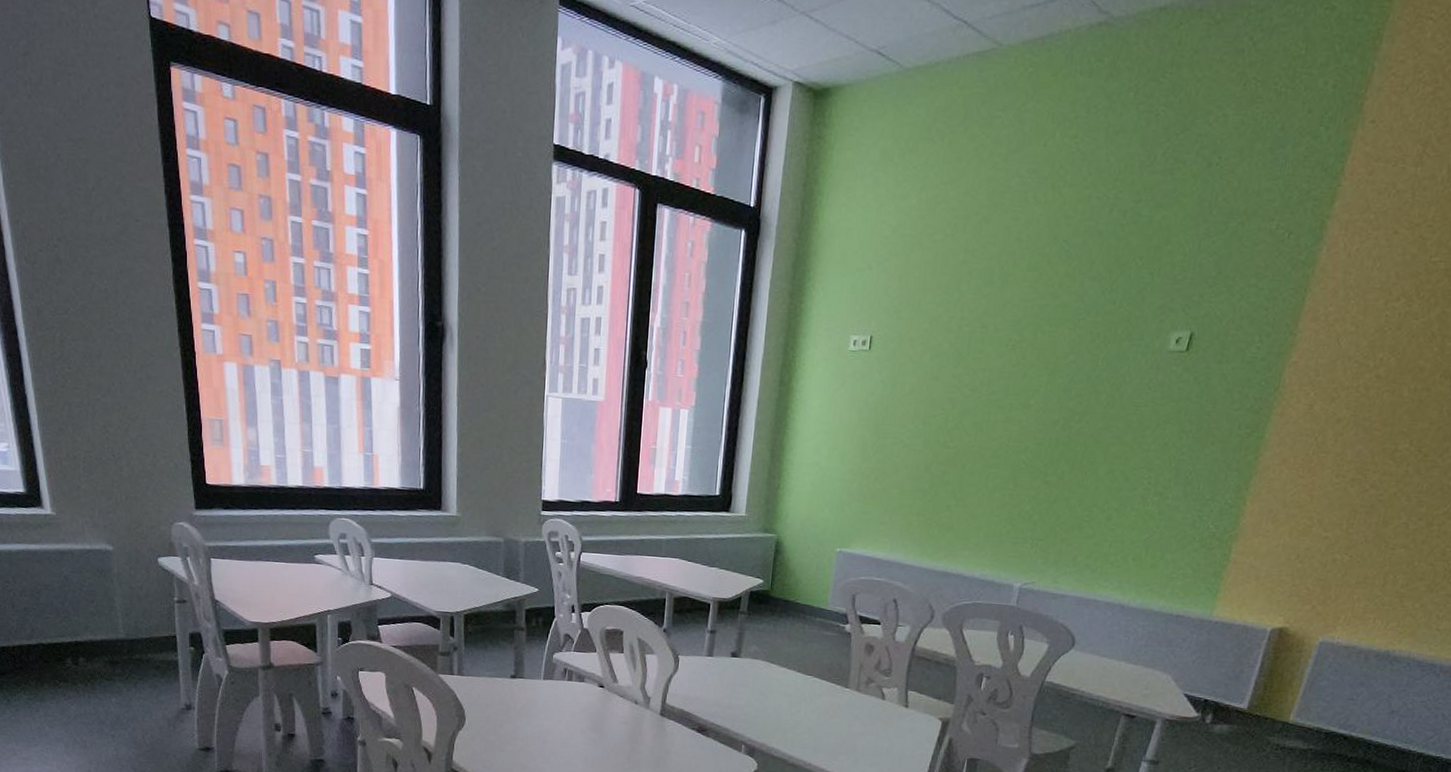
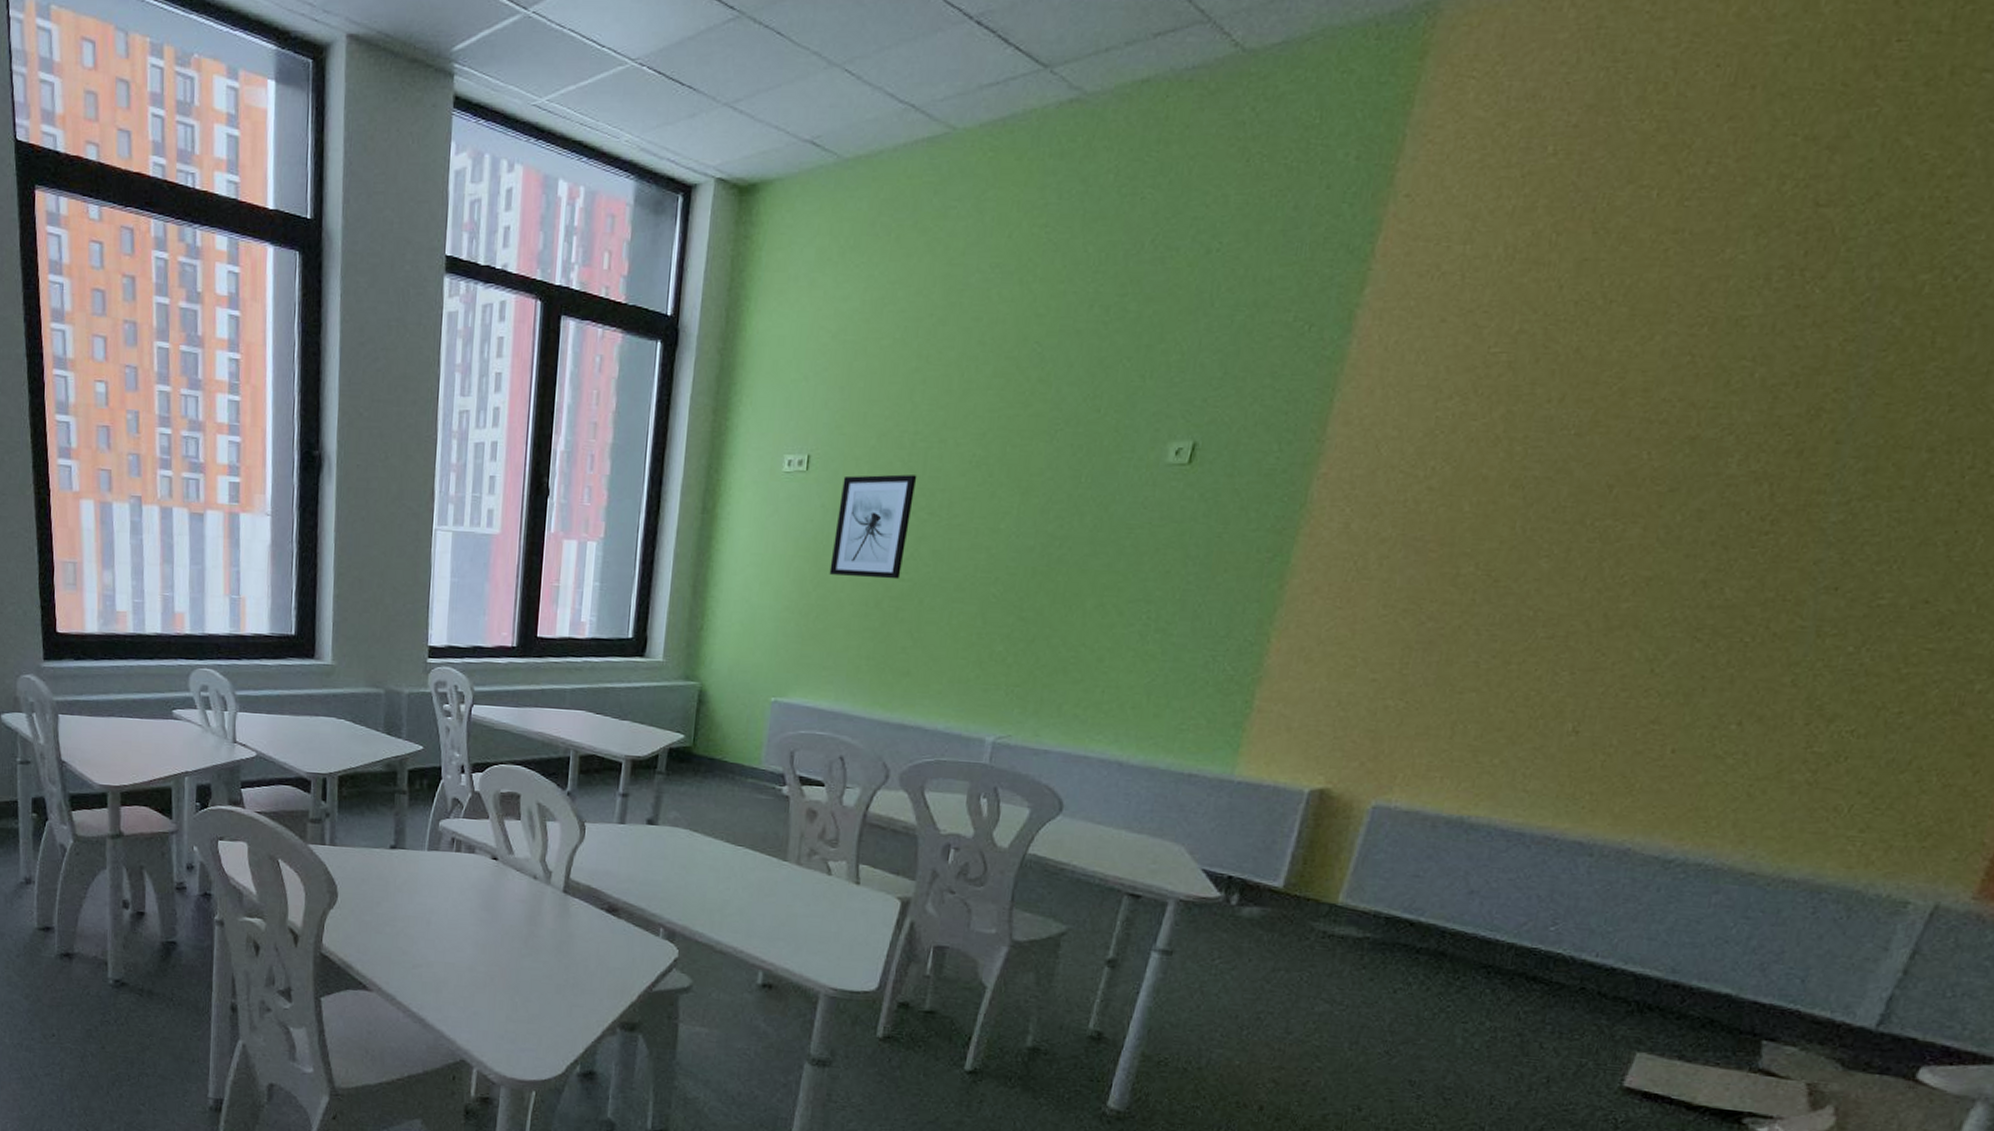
wall art: none [887,355,963,447] -> present [829,474,918,580]

